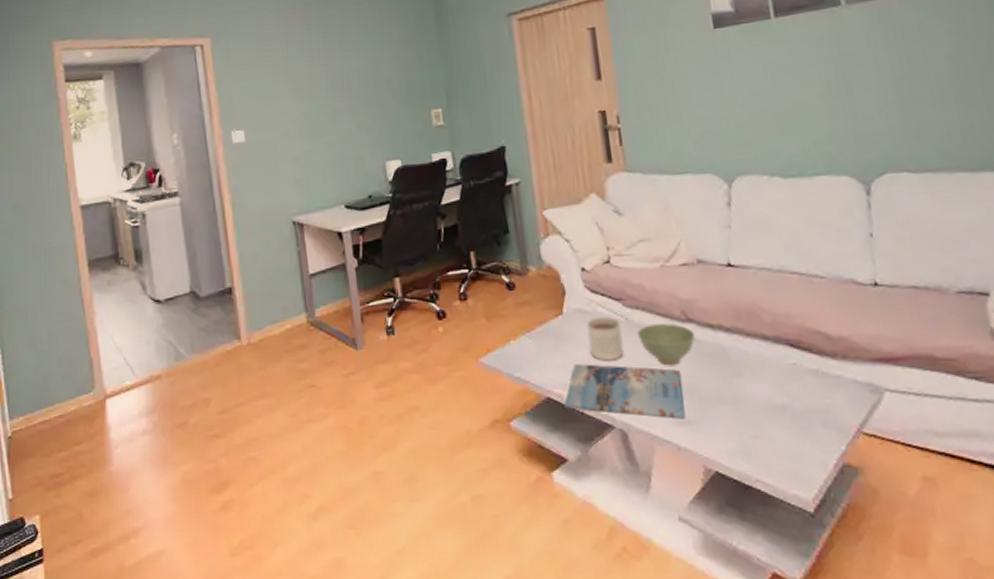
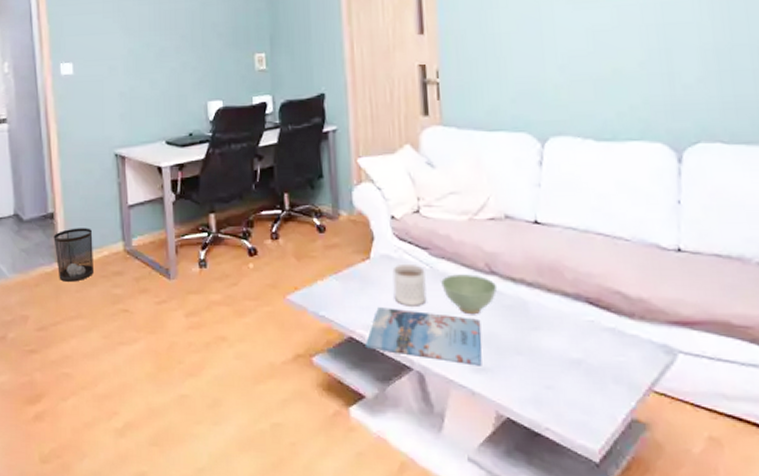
waste bin: none [233,301,277,360] -> present [53,228,93,282]

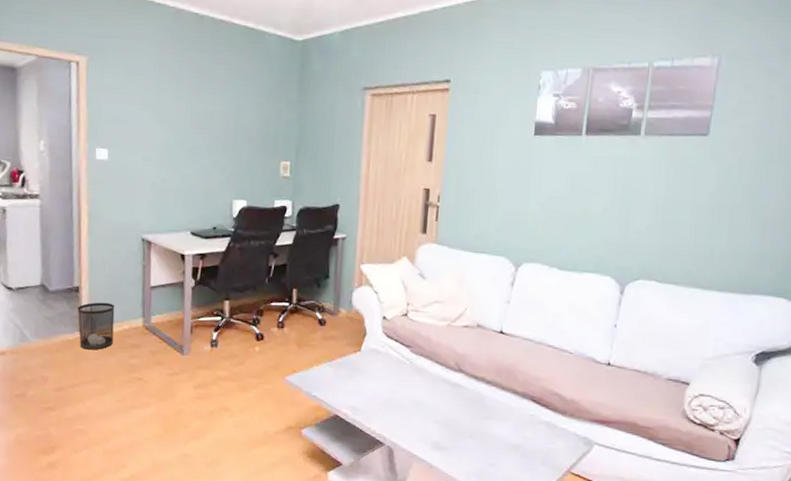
magazine: present [364,307,482,366] -> none [347,392,445,445]
mug: present [392,263,427,308] -> none [377,357,405,395]
bowl: present [441,274,498,314] -> none [417,369,463,403]

